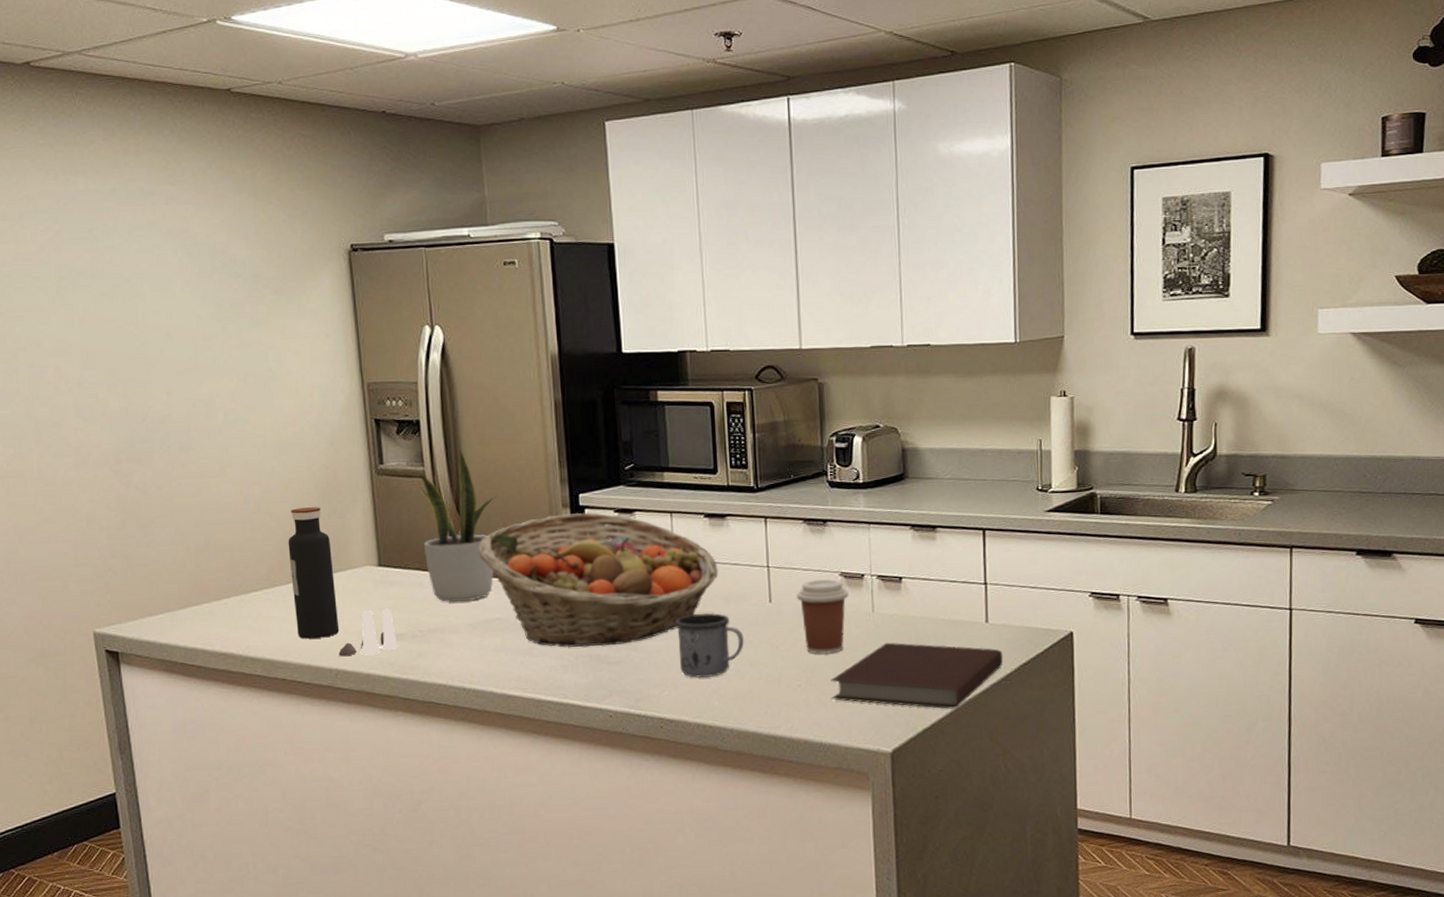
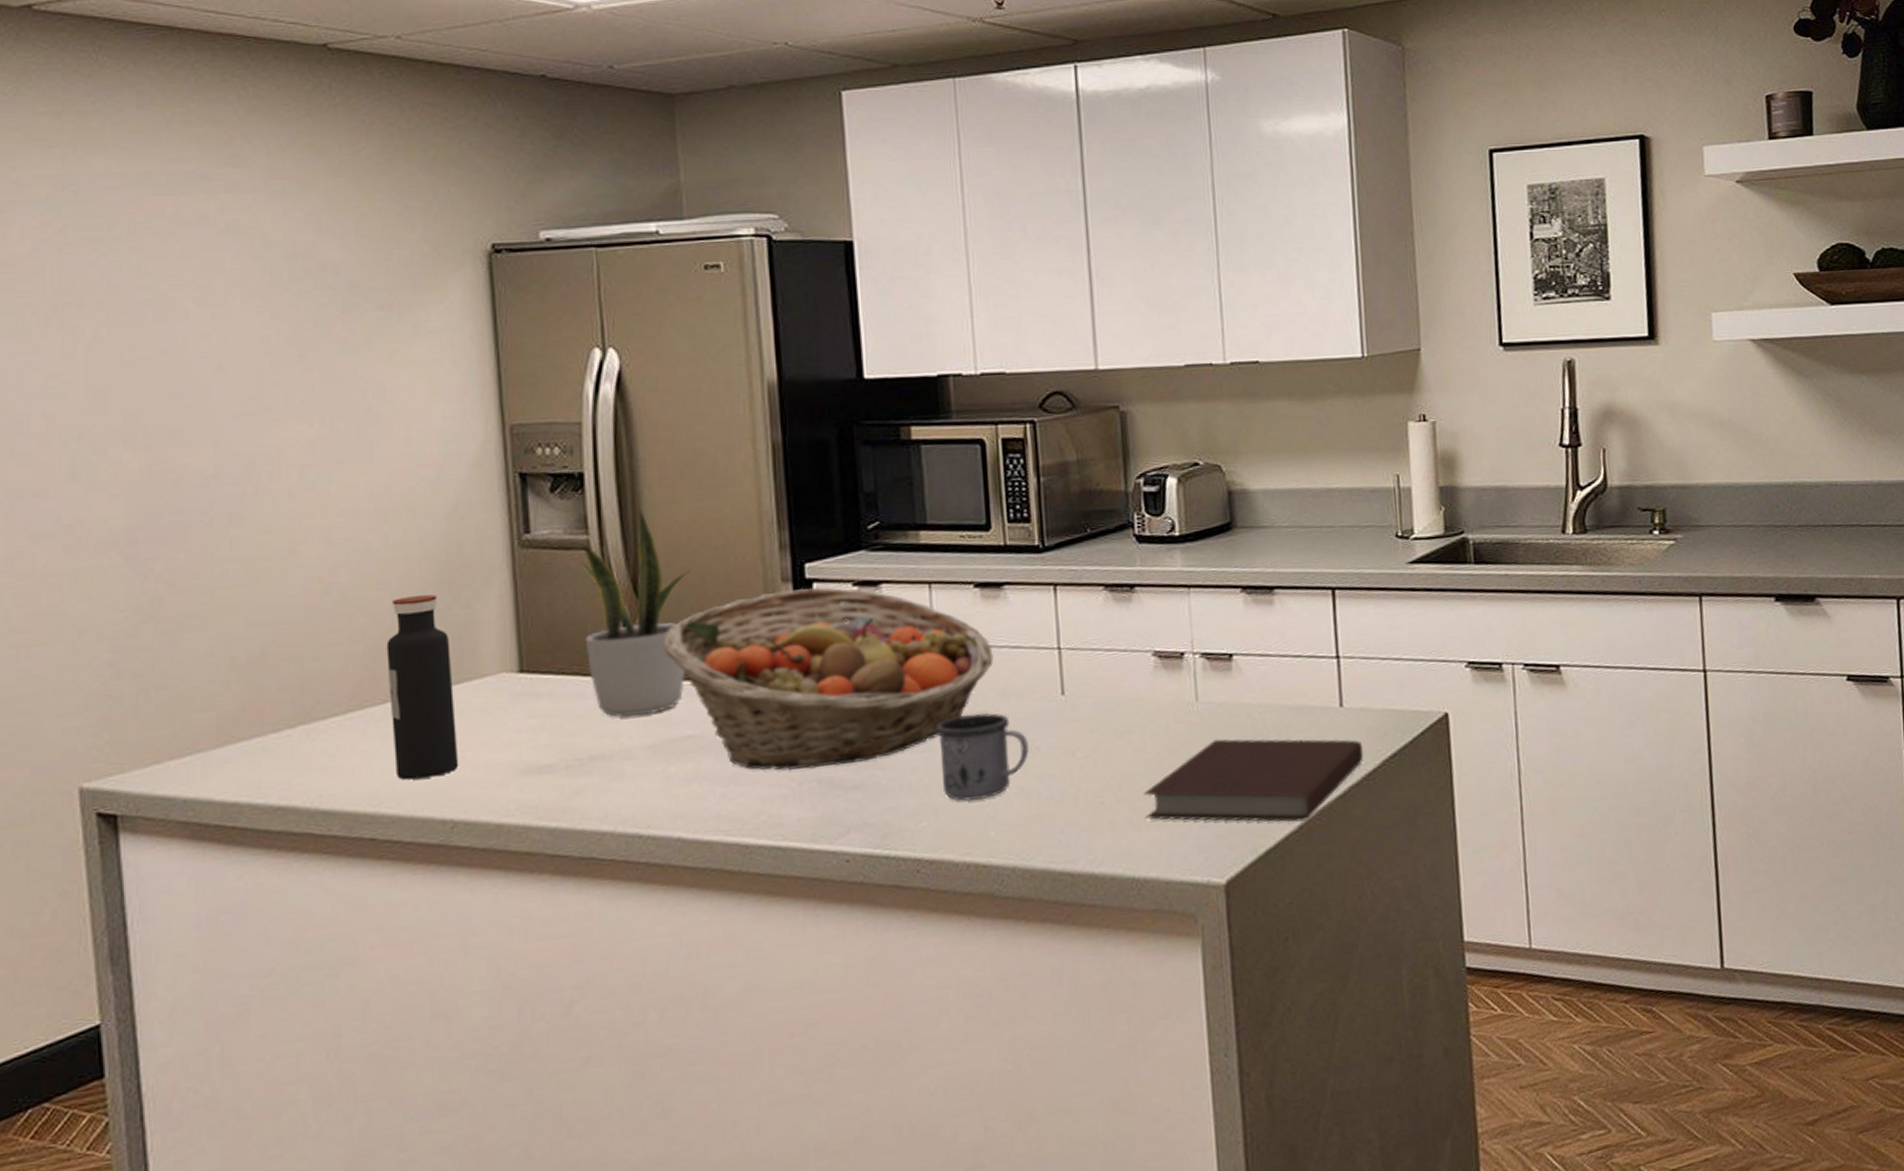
salt and pepper shaker set: present [338,609,399,656] -> none [456,731,546,801]
coffee cup: present [796,579,849,654] -> none [1097,660,1165,760]

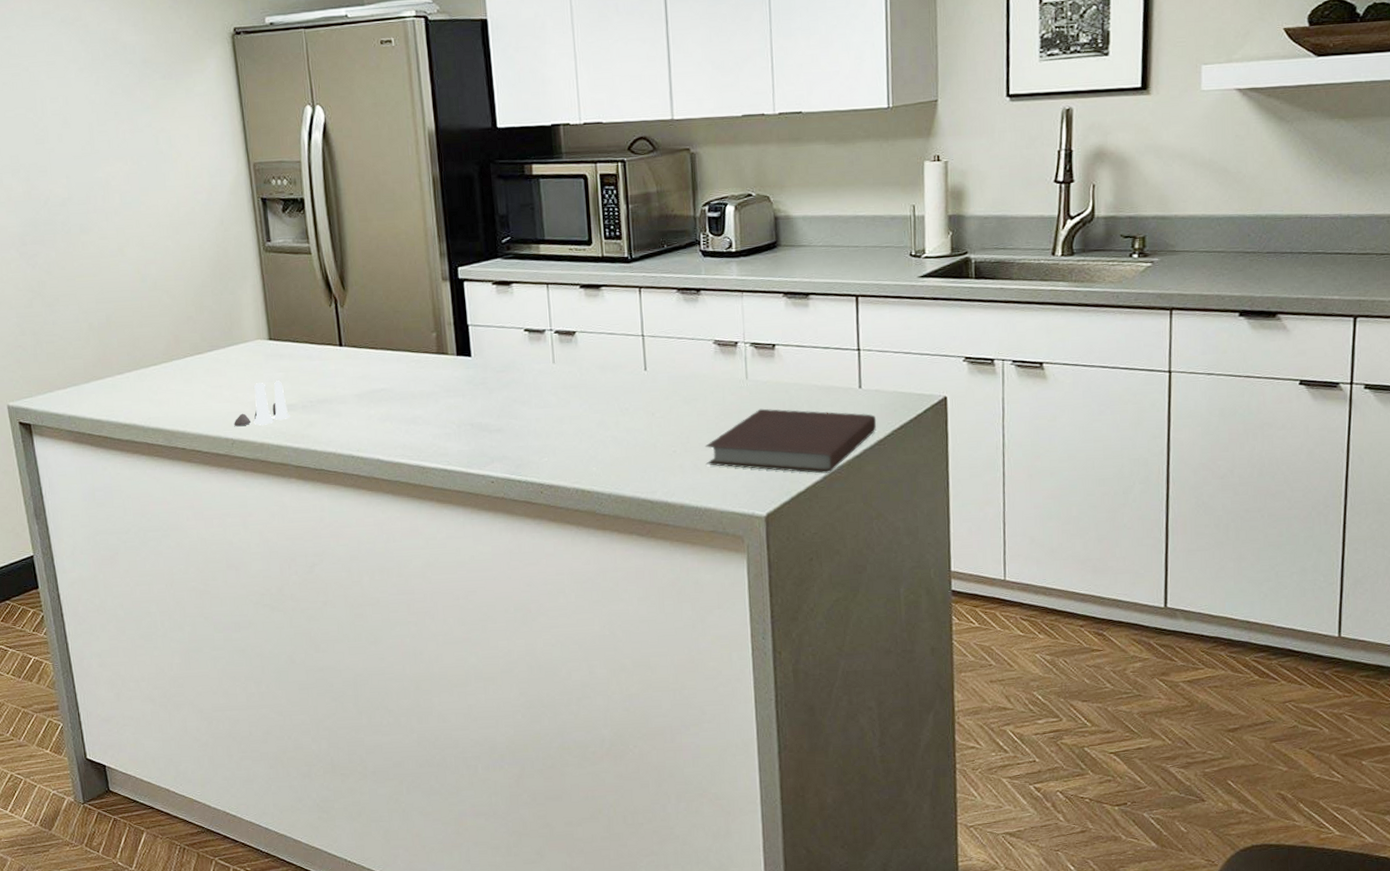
water bottle: present [386,595,459,780] -> none [183,284,234,410]
salt and pepper shaker set: none [456,731,546,801] -> present [234,380,290,426]
potted plant: present [575,504,690,717] -> none [301,221,379,374]
fruit basket: present [663,587,994,771] -> none [362,285,594,417]
mug: present [935,713,1029,802] -> none [553,382,620,445]

